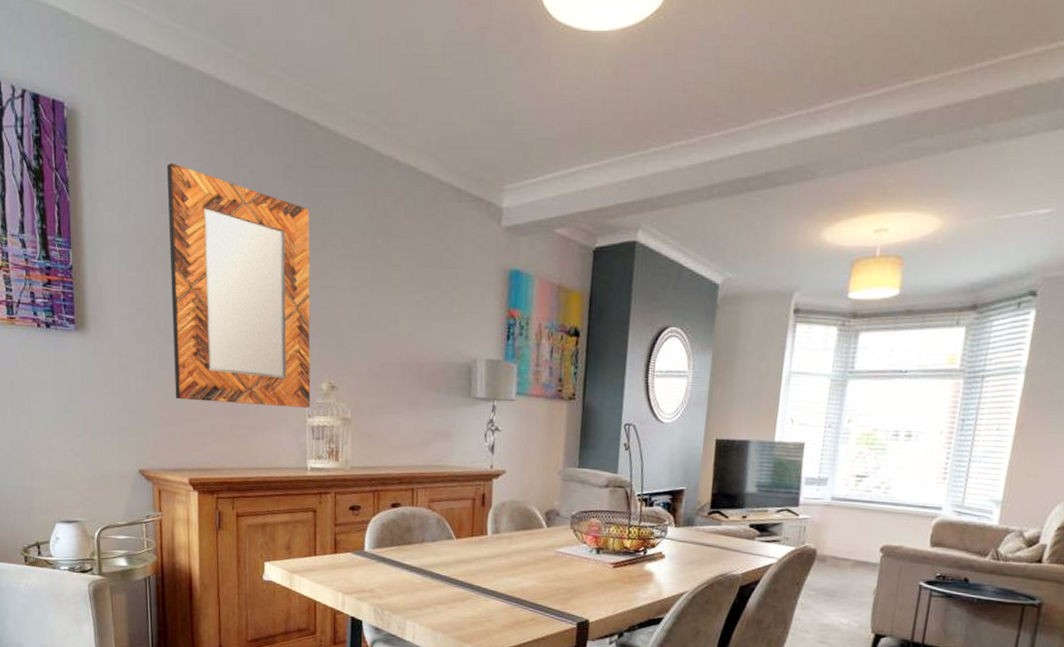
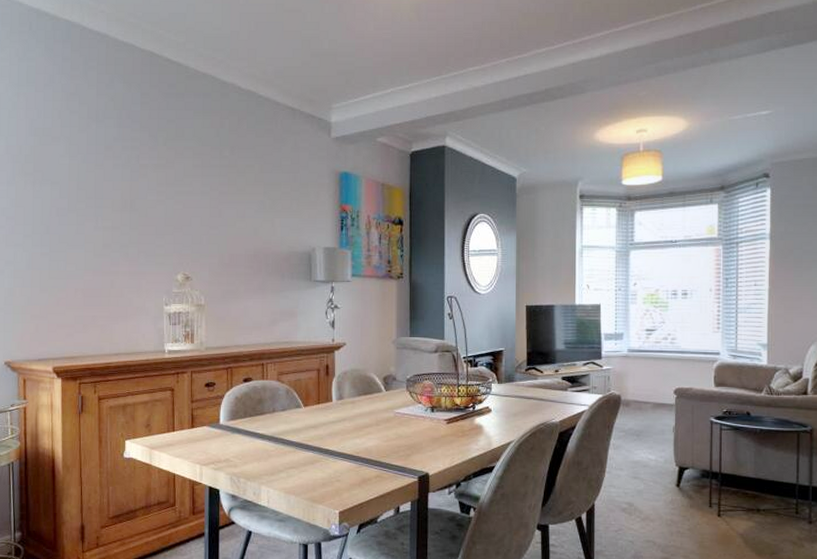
home mirror: present [166,162,311,408] -> none [36,93,167,297]

